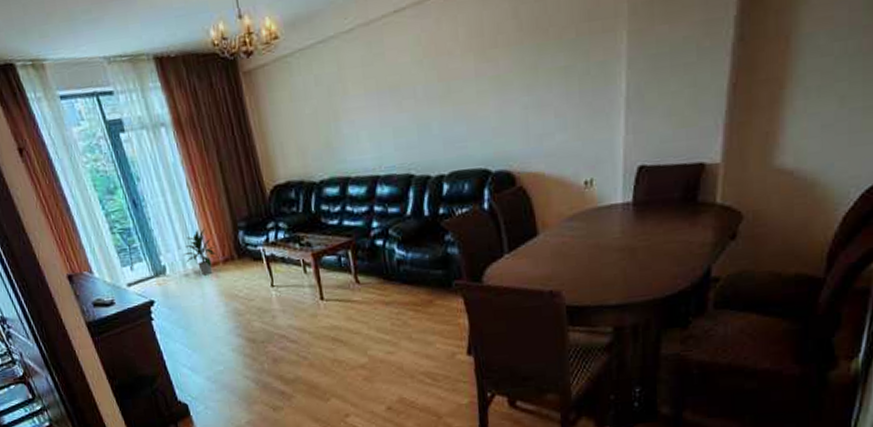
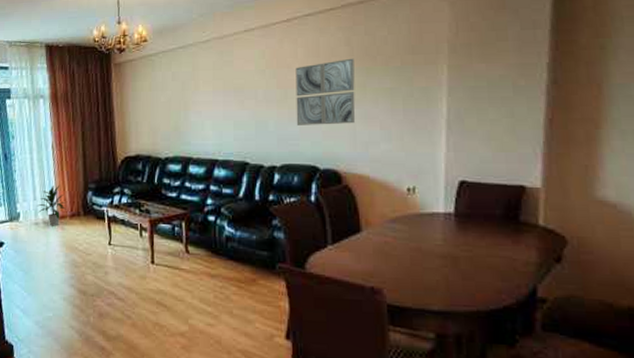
wall art: none [457,33,527,124] -> present [295,58,356,125]

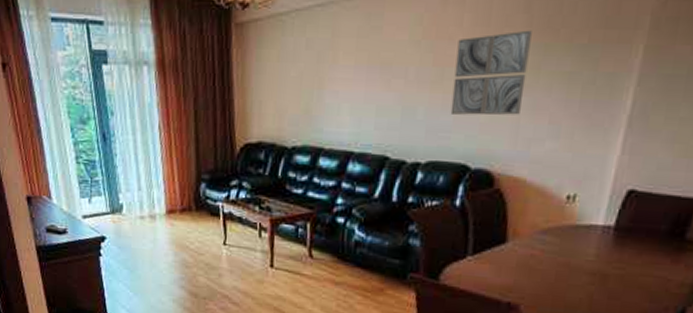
indoor plant: present [37,185,66,226] -> none [143,173,176,222]

